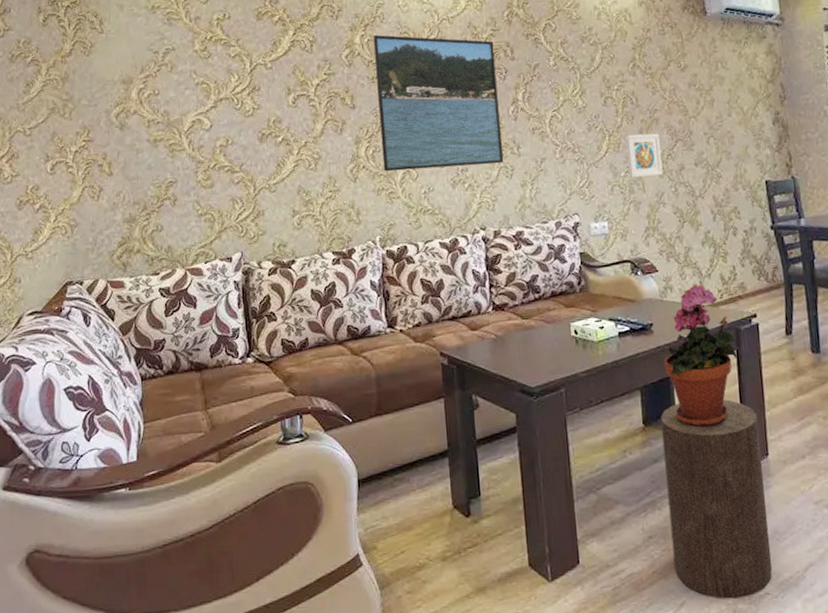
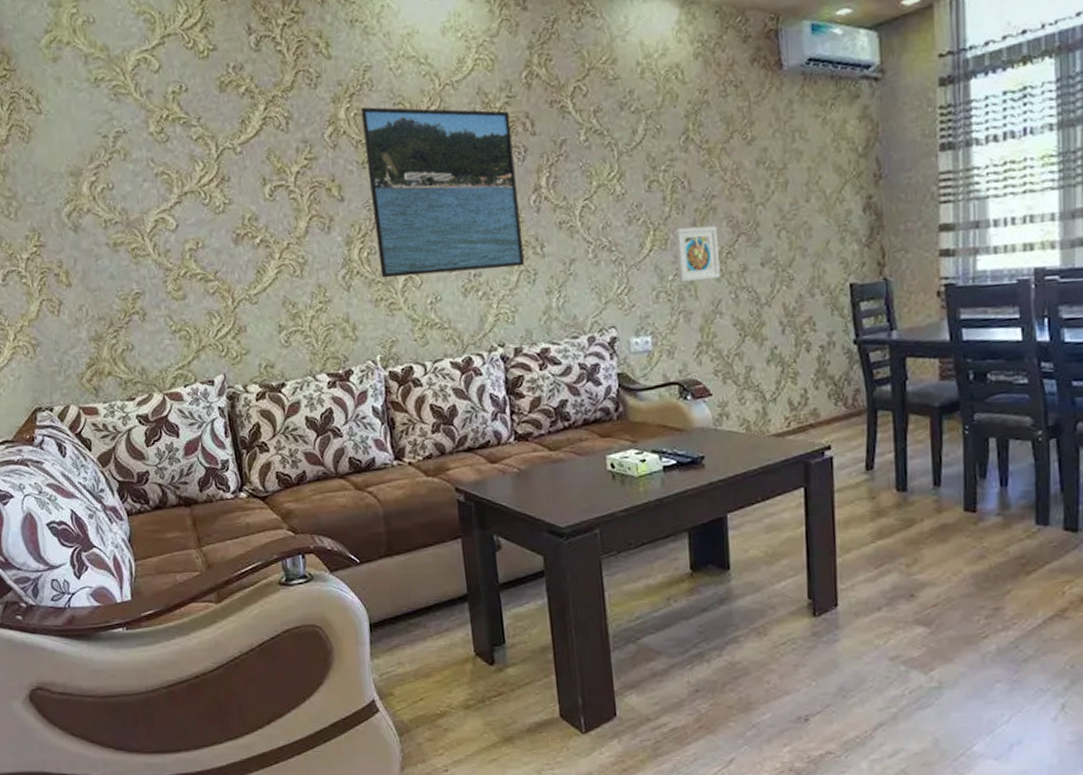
stool: present [661,400,773,599] -> none [711,544,836,757]
potted plant: present [664,284,738,428] -> none [716,410,807,575]

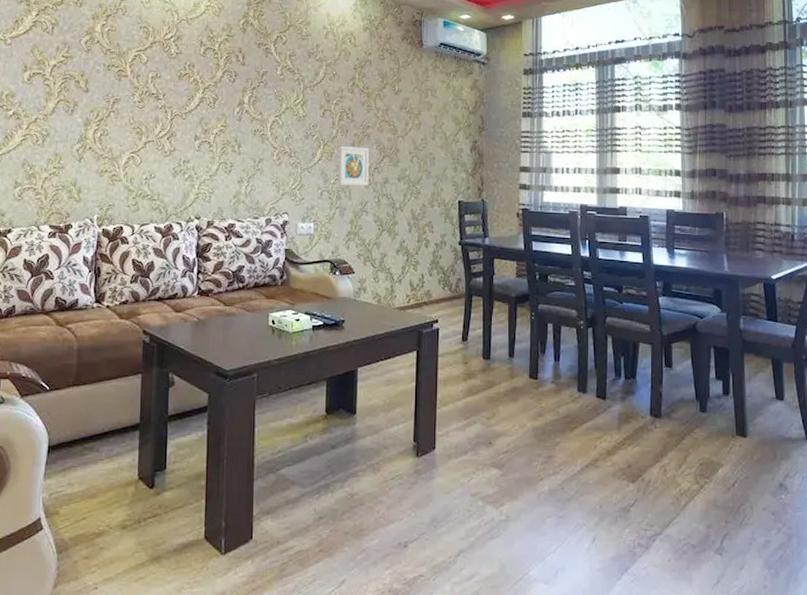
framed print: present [360,106,525,279] -> none [109,25,227,159]

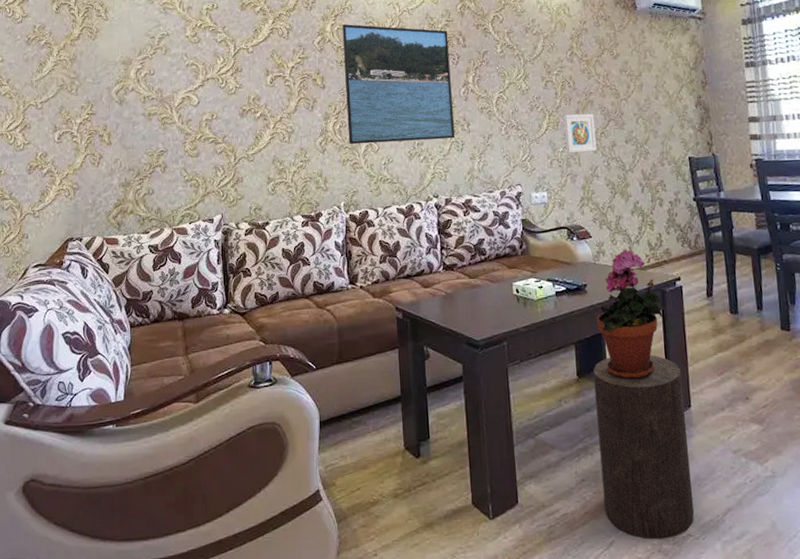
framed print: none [109,25,227,159] -> present [342,24,456,145]
stool: none [340,396,429,579] -> present [593,355,695,540]
potted plant: none [351,288,418,419] -> present [596,249,664,380]

